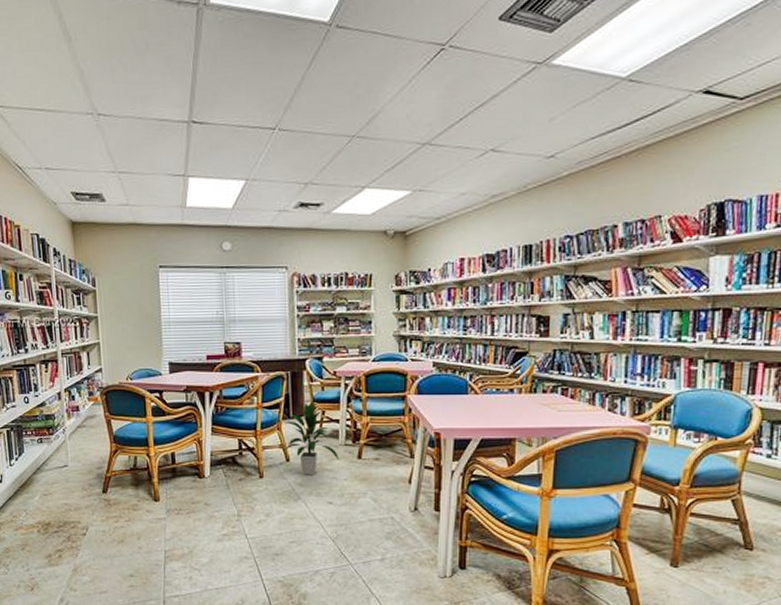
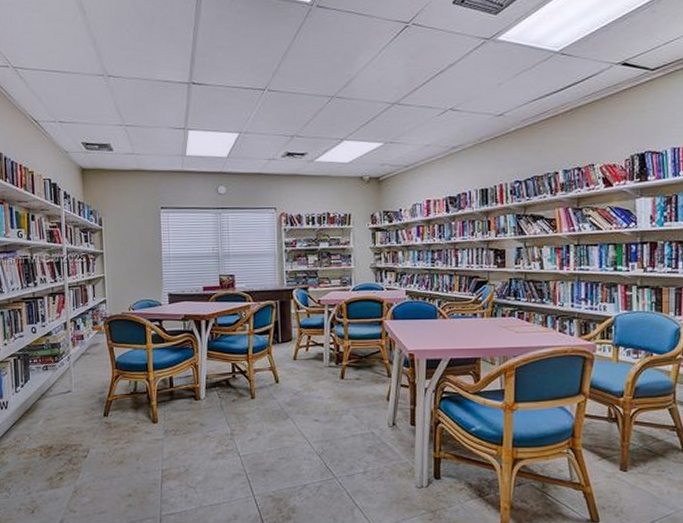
indoor plant: present [284,400,340,476] -> none [273,326,325,396]

